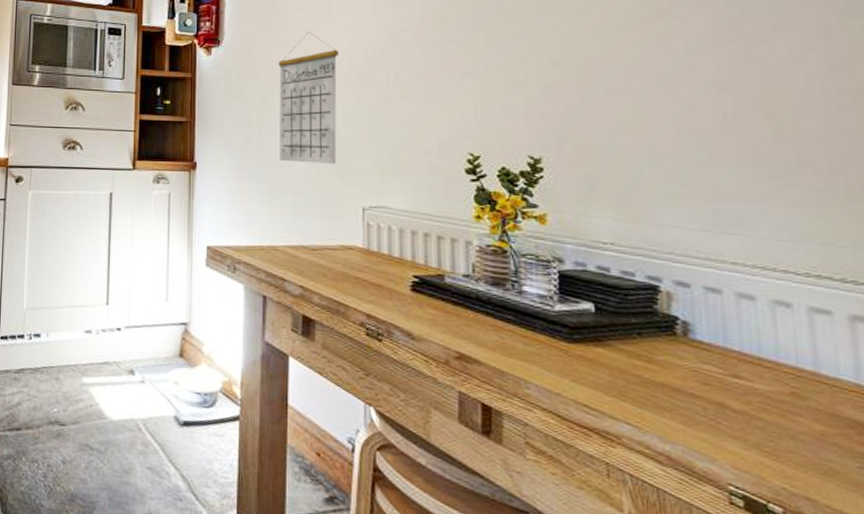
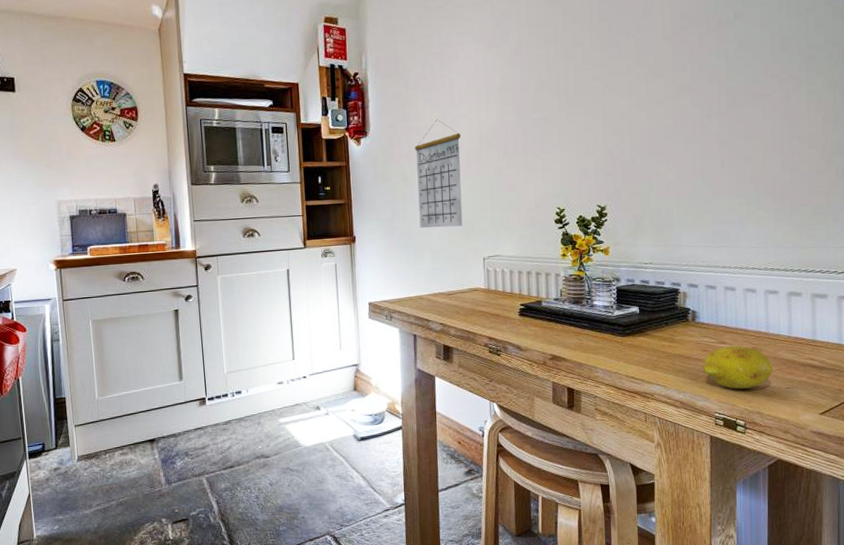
fruit: none [703,382,831,457] -> present [702,345,773,389]

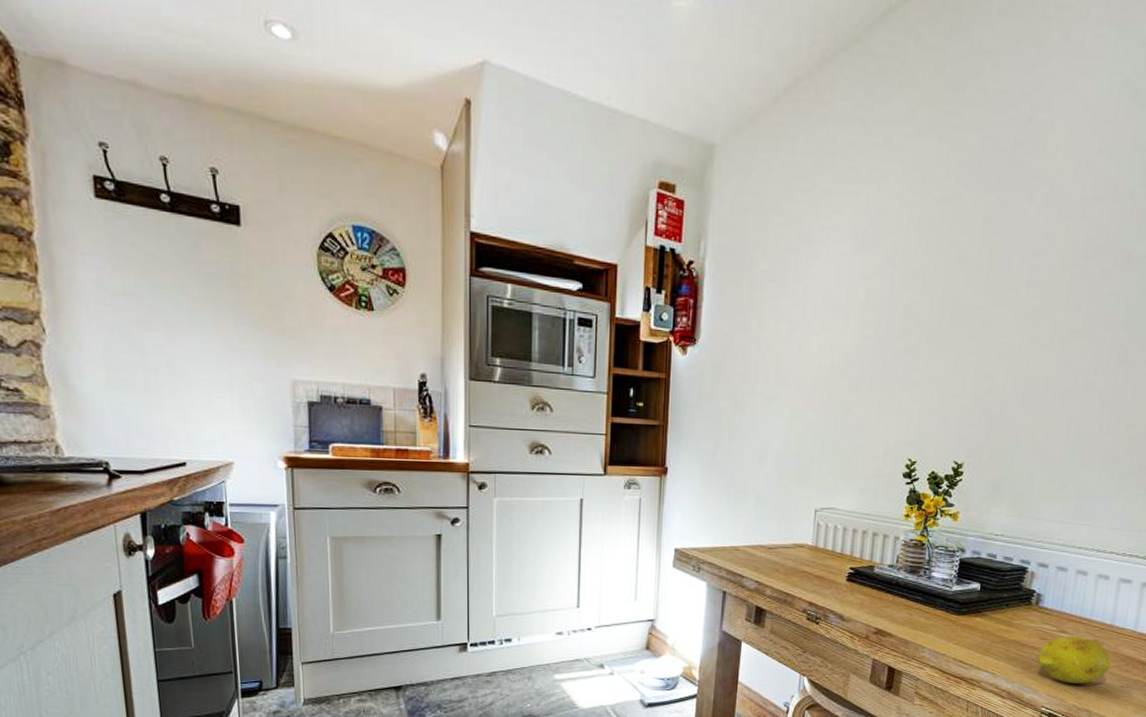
calendar: present [414,119,463,228] -> none [746,334,809,469]

